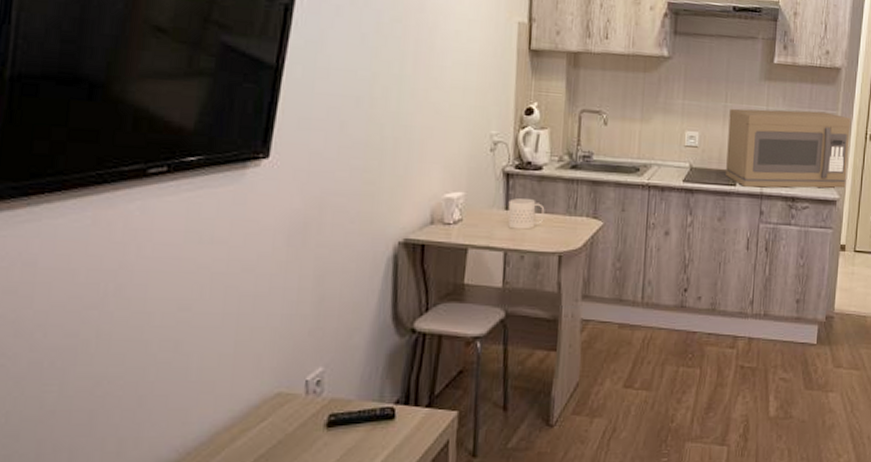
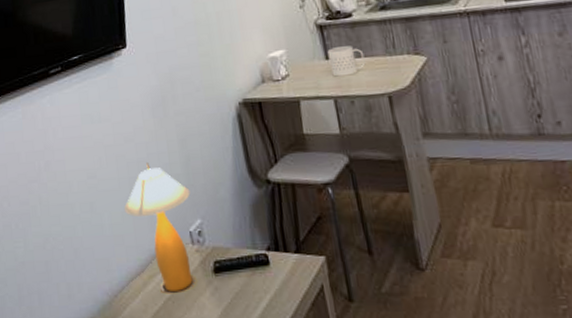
table lamp: none [222,298,317,449] -> present [123,163,193,293]

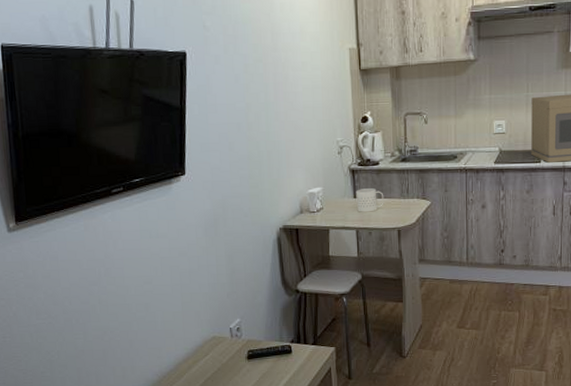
table lamp: present [123,163,193,293] -> none [175,273,233,374]

